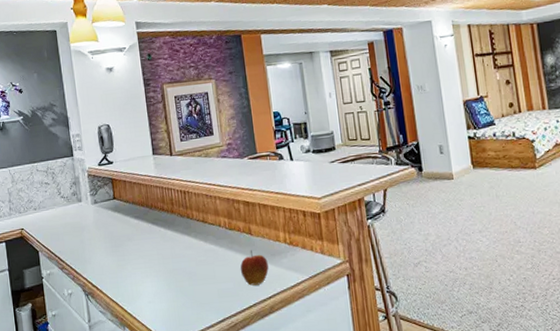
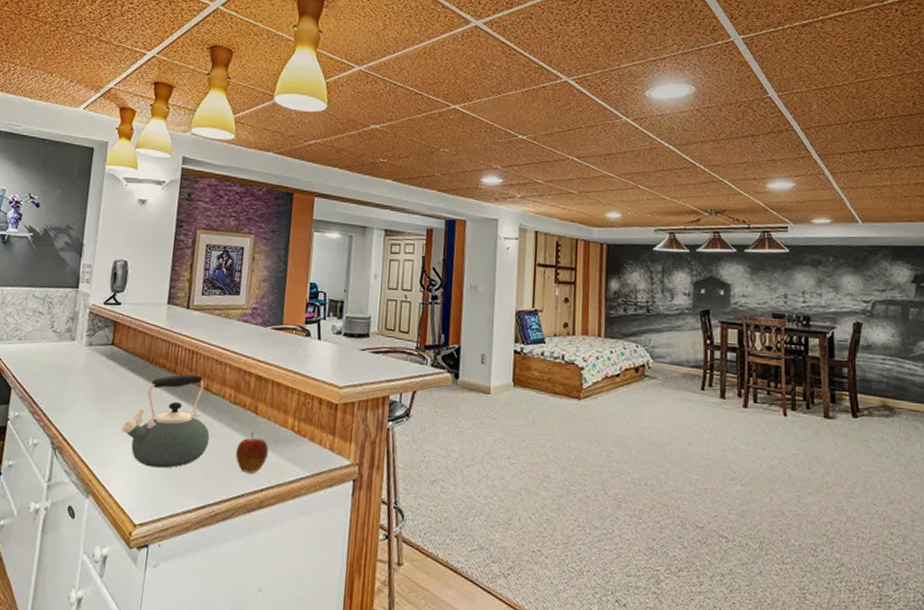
kettle: none [139,211,216,296] -> present [121,374,210,468]

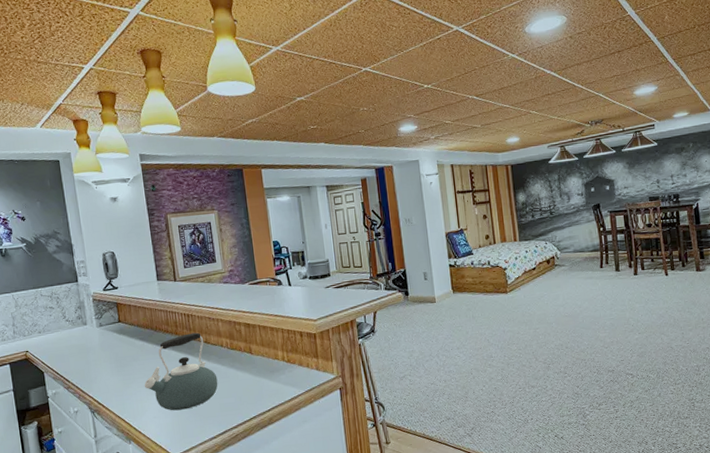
apple: present [235,432,269,473] -> none [241,368,268,400]

